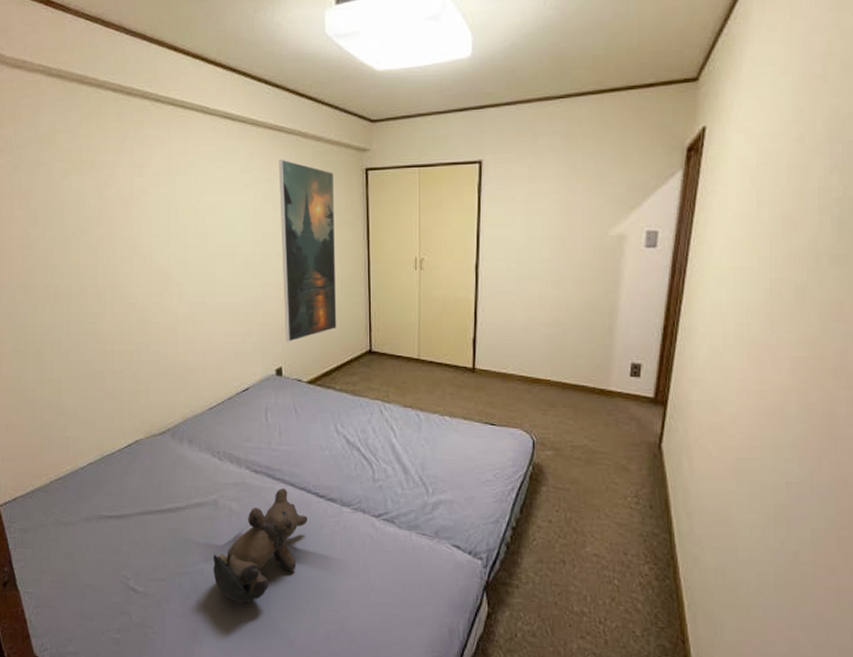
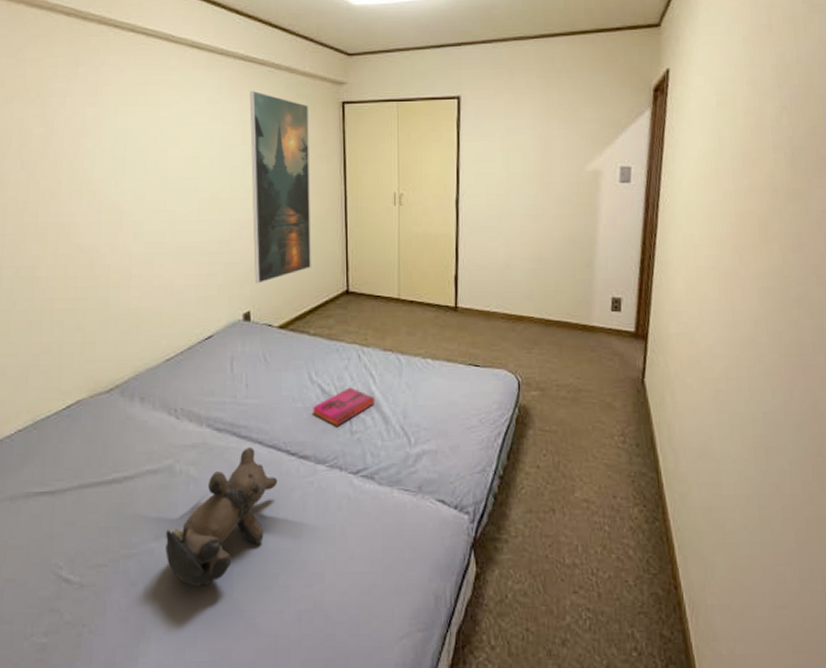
hardback book: none [339,439,396,474] -> present [313,387,376,426]

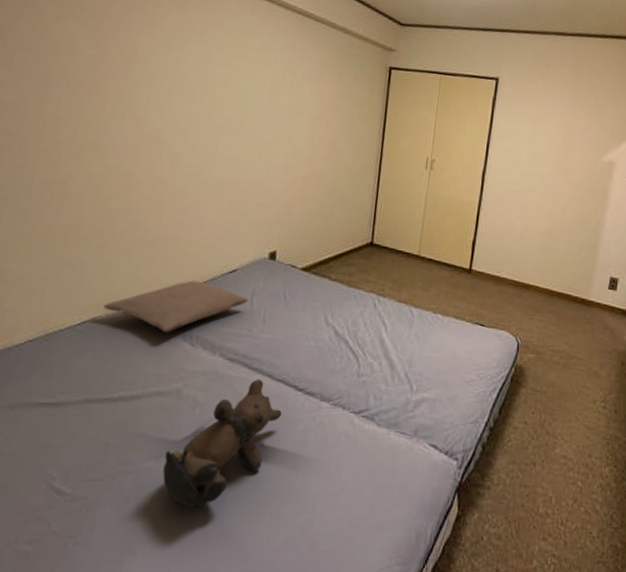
pillow: none [86,351,228,409] -> present [103,280,248,333]
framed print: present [249,90,311,284] -> none [284,44,357,226]
hardback book: present [313,387,376,426] -> none [324,332,385,368]

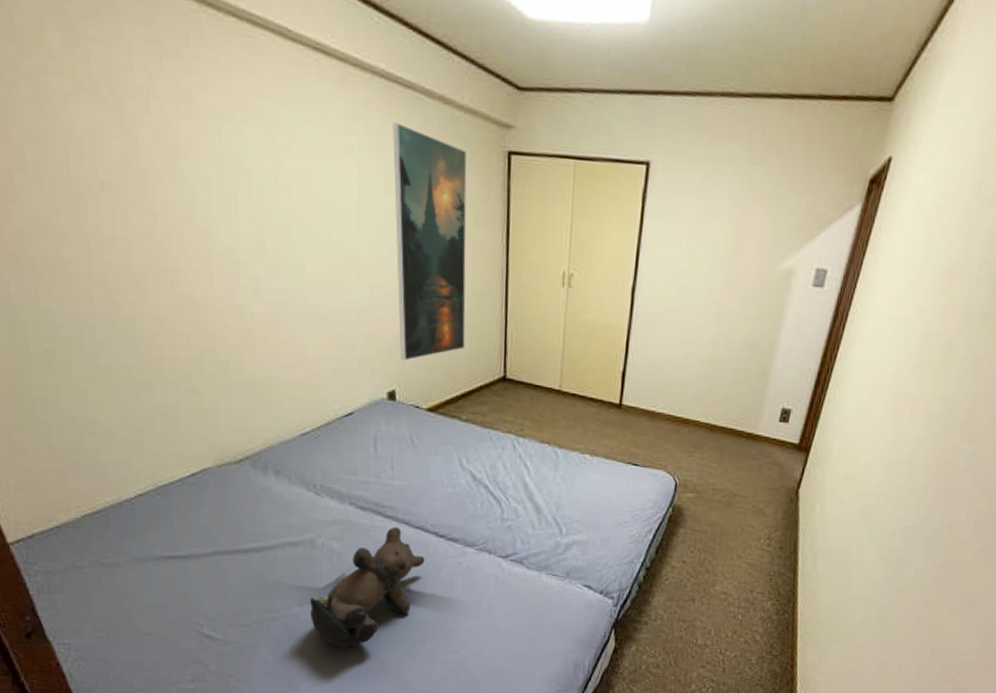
pillow: present [103,280,248,333] -> none [211,426,371,483]
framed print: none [284,44,357,226] -> present [393,121,467,361]

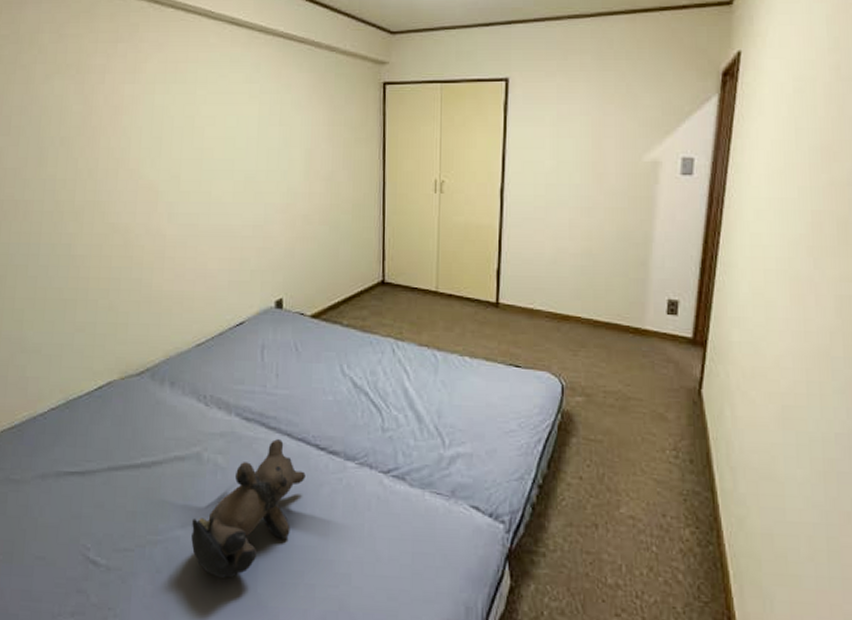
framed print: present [393,121,467,361] -> none [287,69,349,270]

